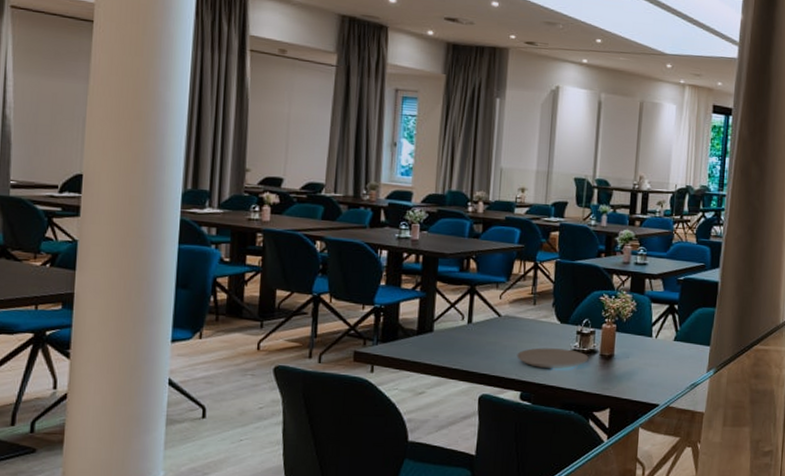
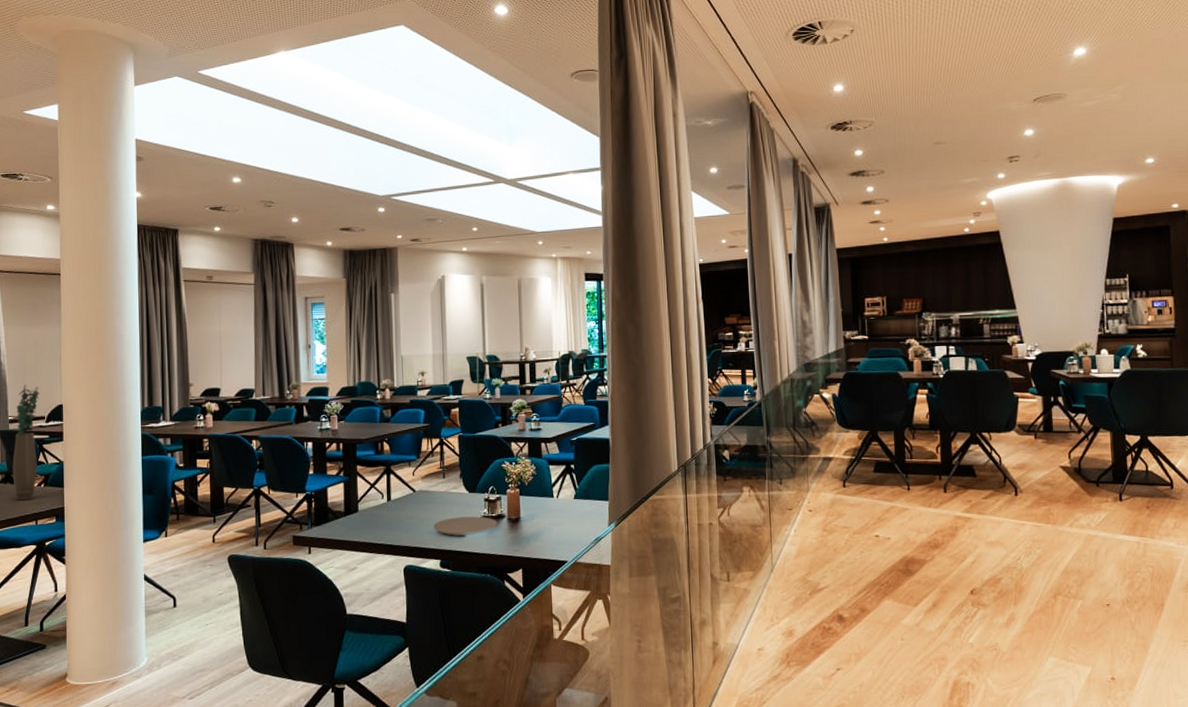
vase: none [9,145,54,281] -> present [12,385,40,501]

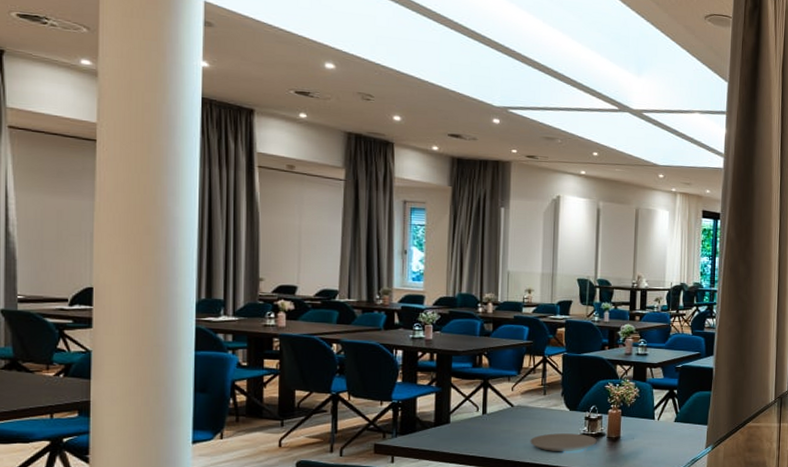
vase: present [12,385,40,501] -> none [20,261,62,391]

